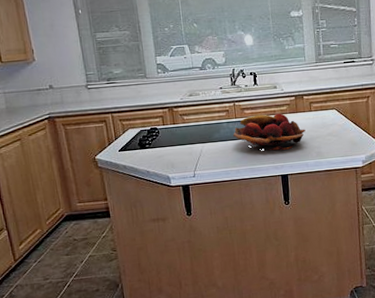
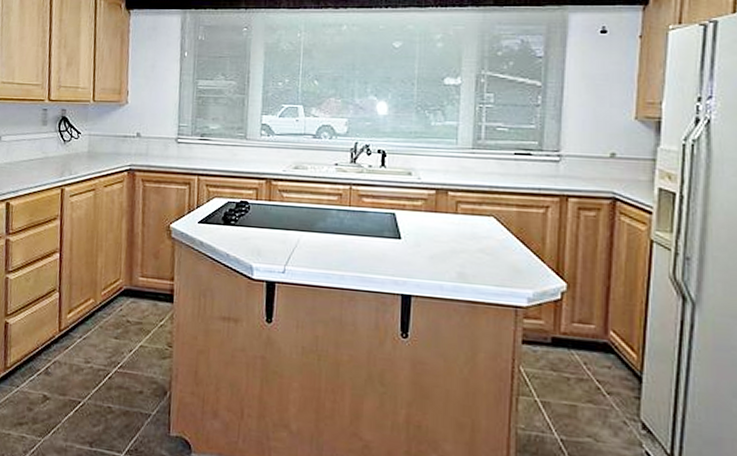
fruit basket: present [232,113,306,151] -> none [342,206,445,261]

